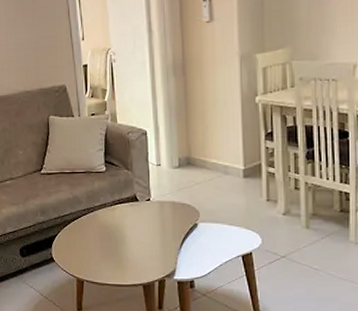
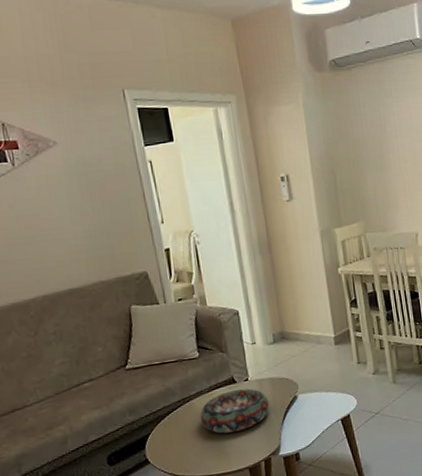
decorative bowl: none [101,208,169,248] -> present [200,388,270,434]

